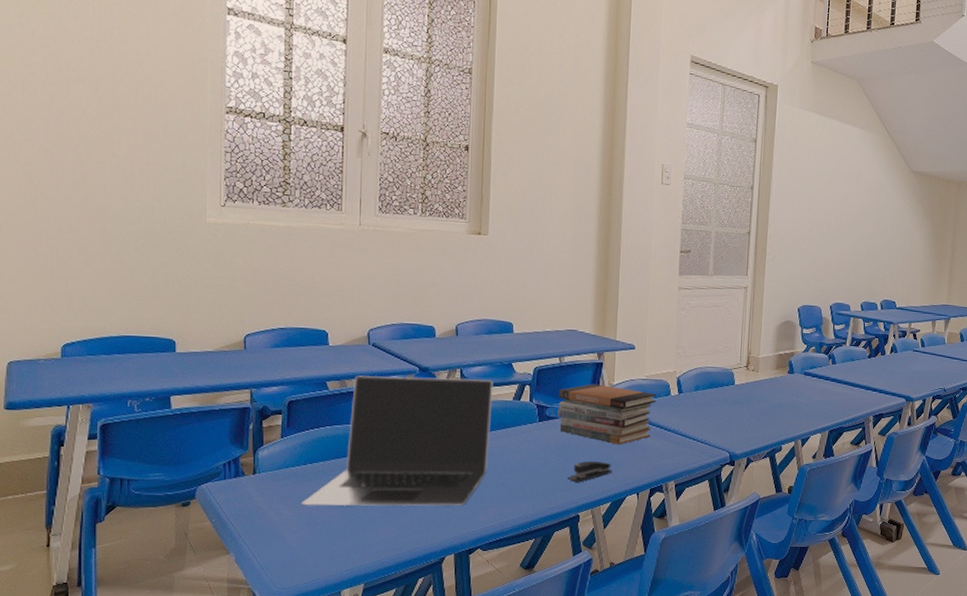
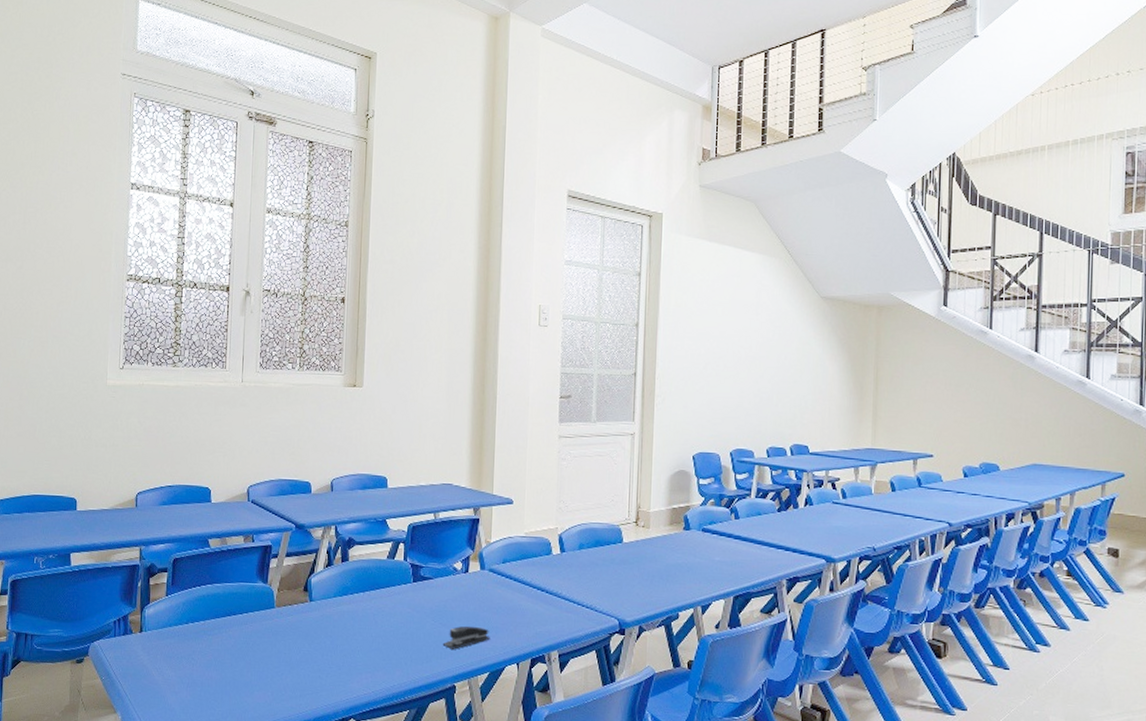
laptop: present [301,375,493,507] -> none [183,532,367,671]
book stack: present [557,383,657,445] -> none [432,541,538,609]

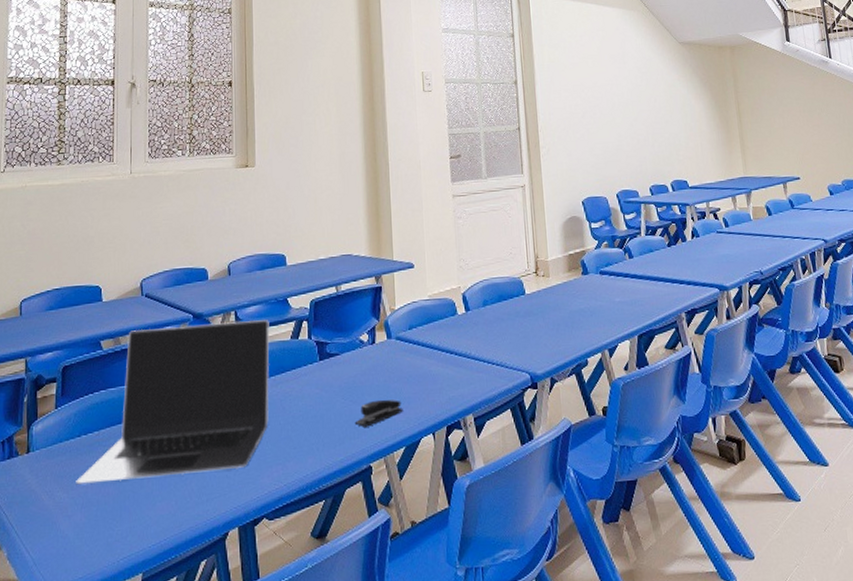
laptop: none [183,532,367,671] -> present [76,320,270,485]

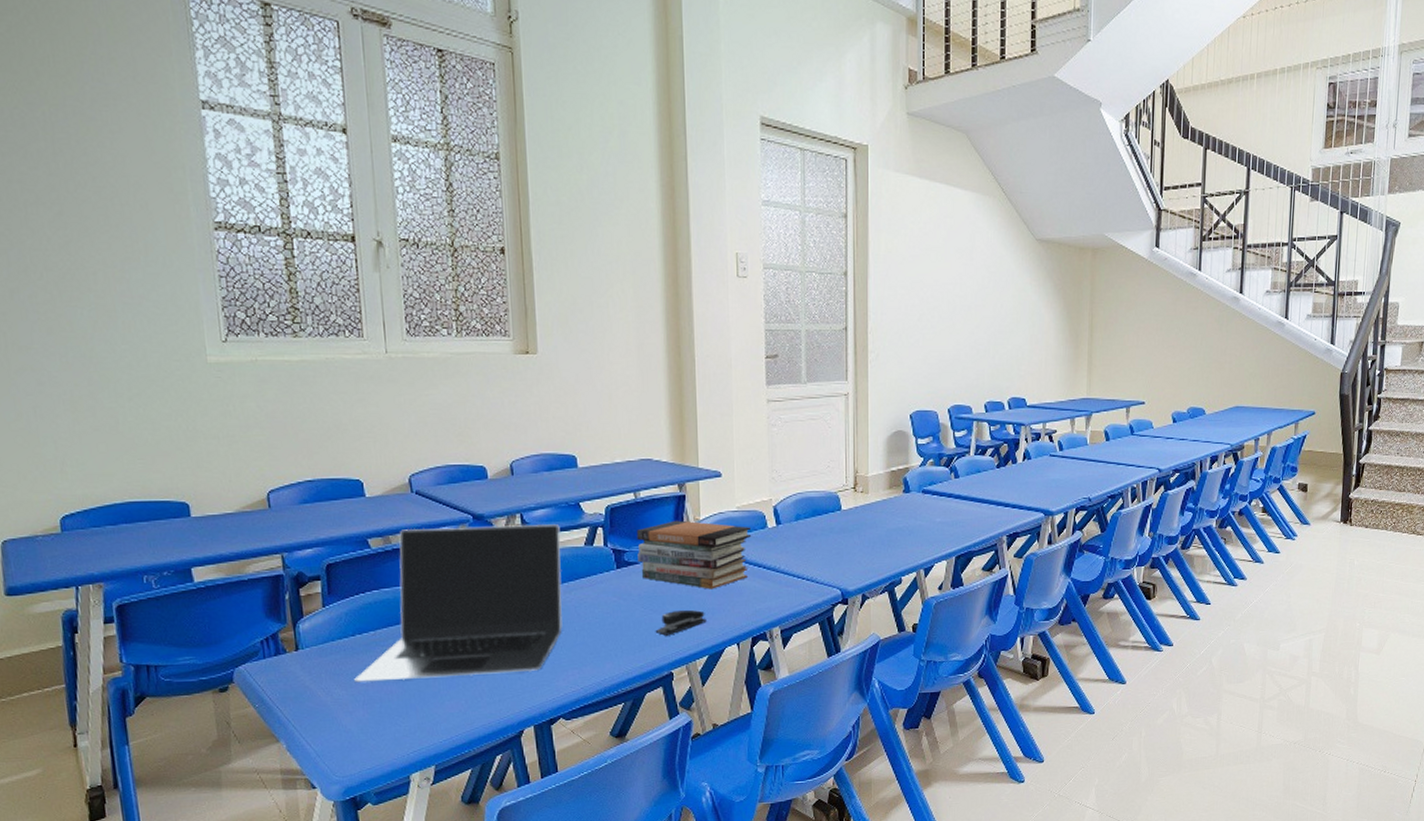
book stack: none [338,311,443,378] -> present [636,520,752,590]

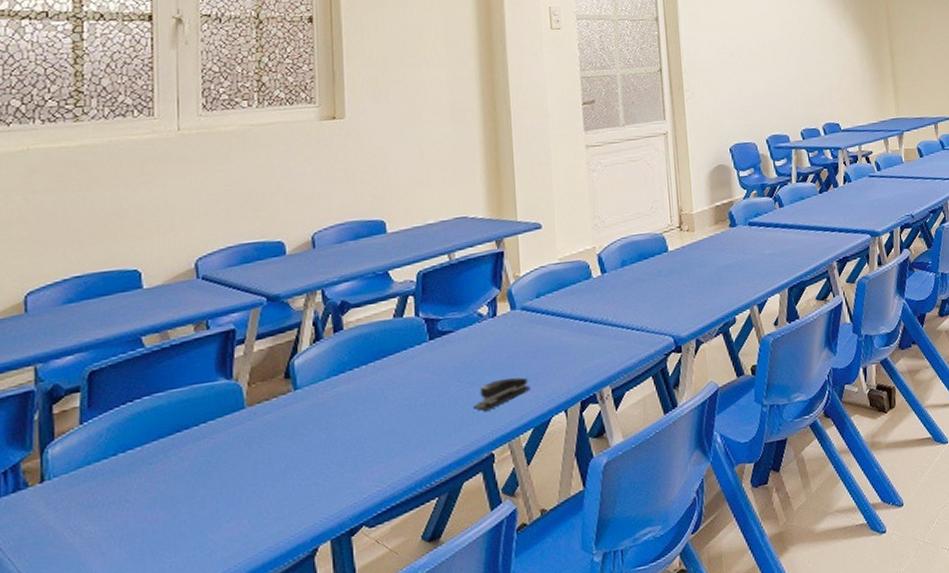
laptop: present [354,524,563,683] -> none [111,297,367,514]
book stack: present [636,520,752,590] -> none [451,278,576,353]

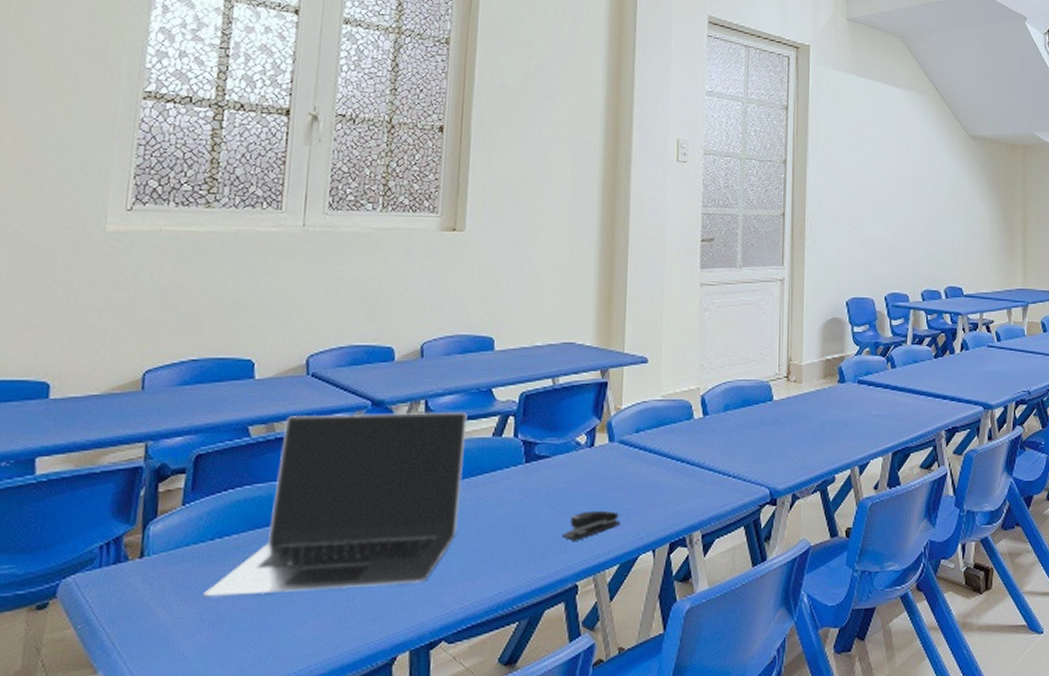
laptop: none [111,297,367,514] -> present [203,412,467,597]

